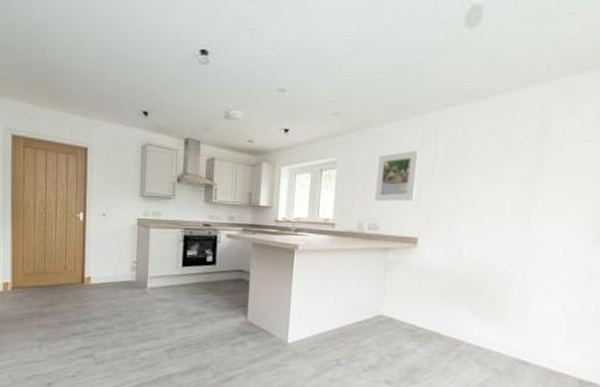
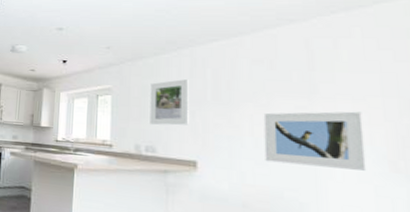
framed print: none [482,183,581,242] -> present [263,111,367,171]

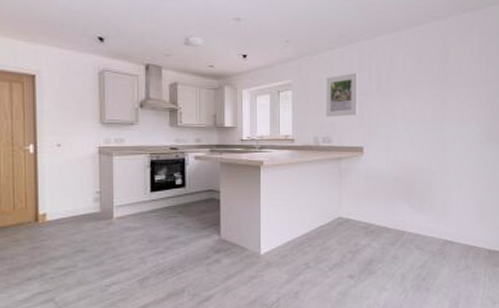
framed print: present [263,111,367,171] -> none [411,96,474,142]

